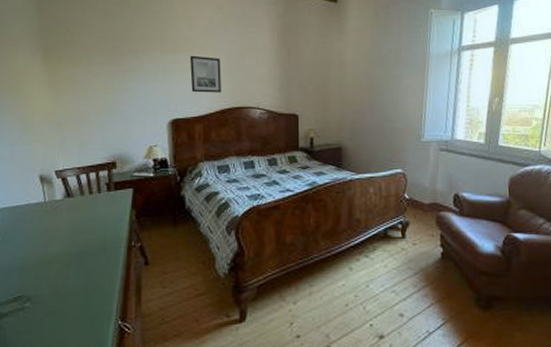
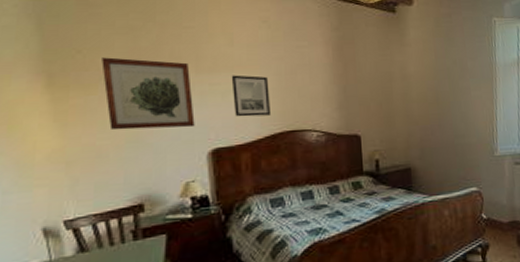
wall art: none [86,36,159,100] -> present [101,57,195,131]

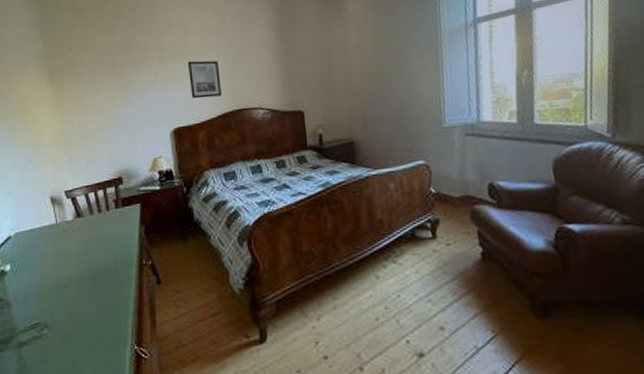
wall art: present [101,57,195,131] -> none [87,53,159,115]

